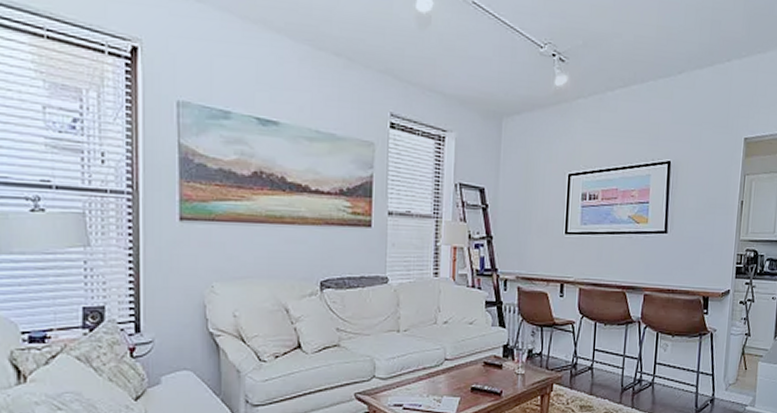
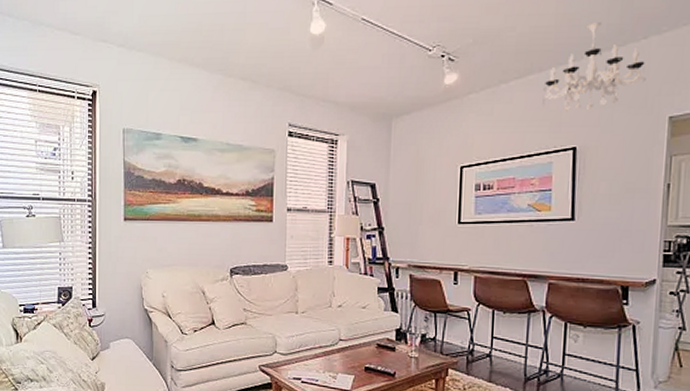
chandelier: none [643,39,728,125] -> present [542,22,646,111]

